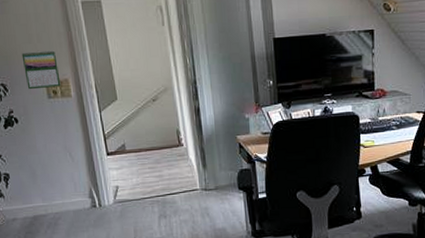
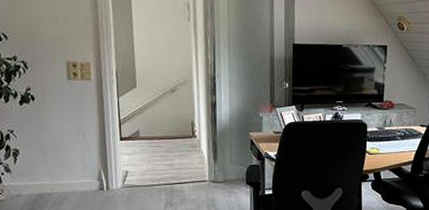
calendar: present [21,50,61,90] -> none [46,32,82,70]

